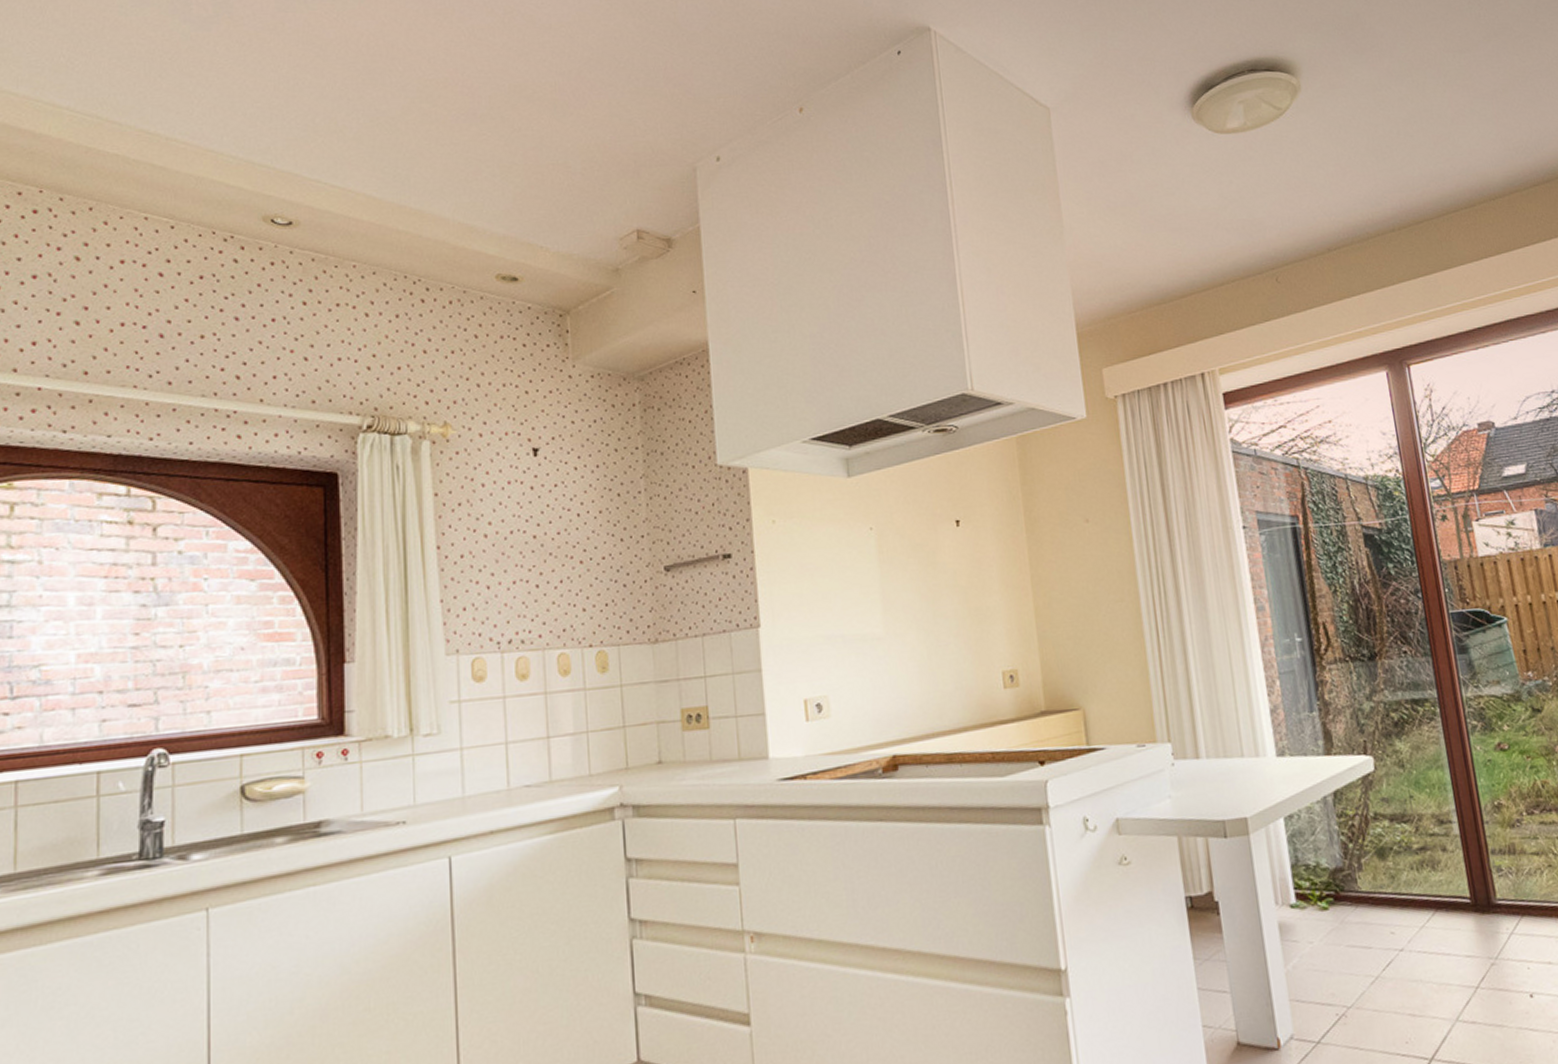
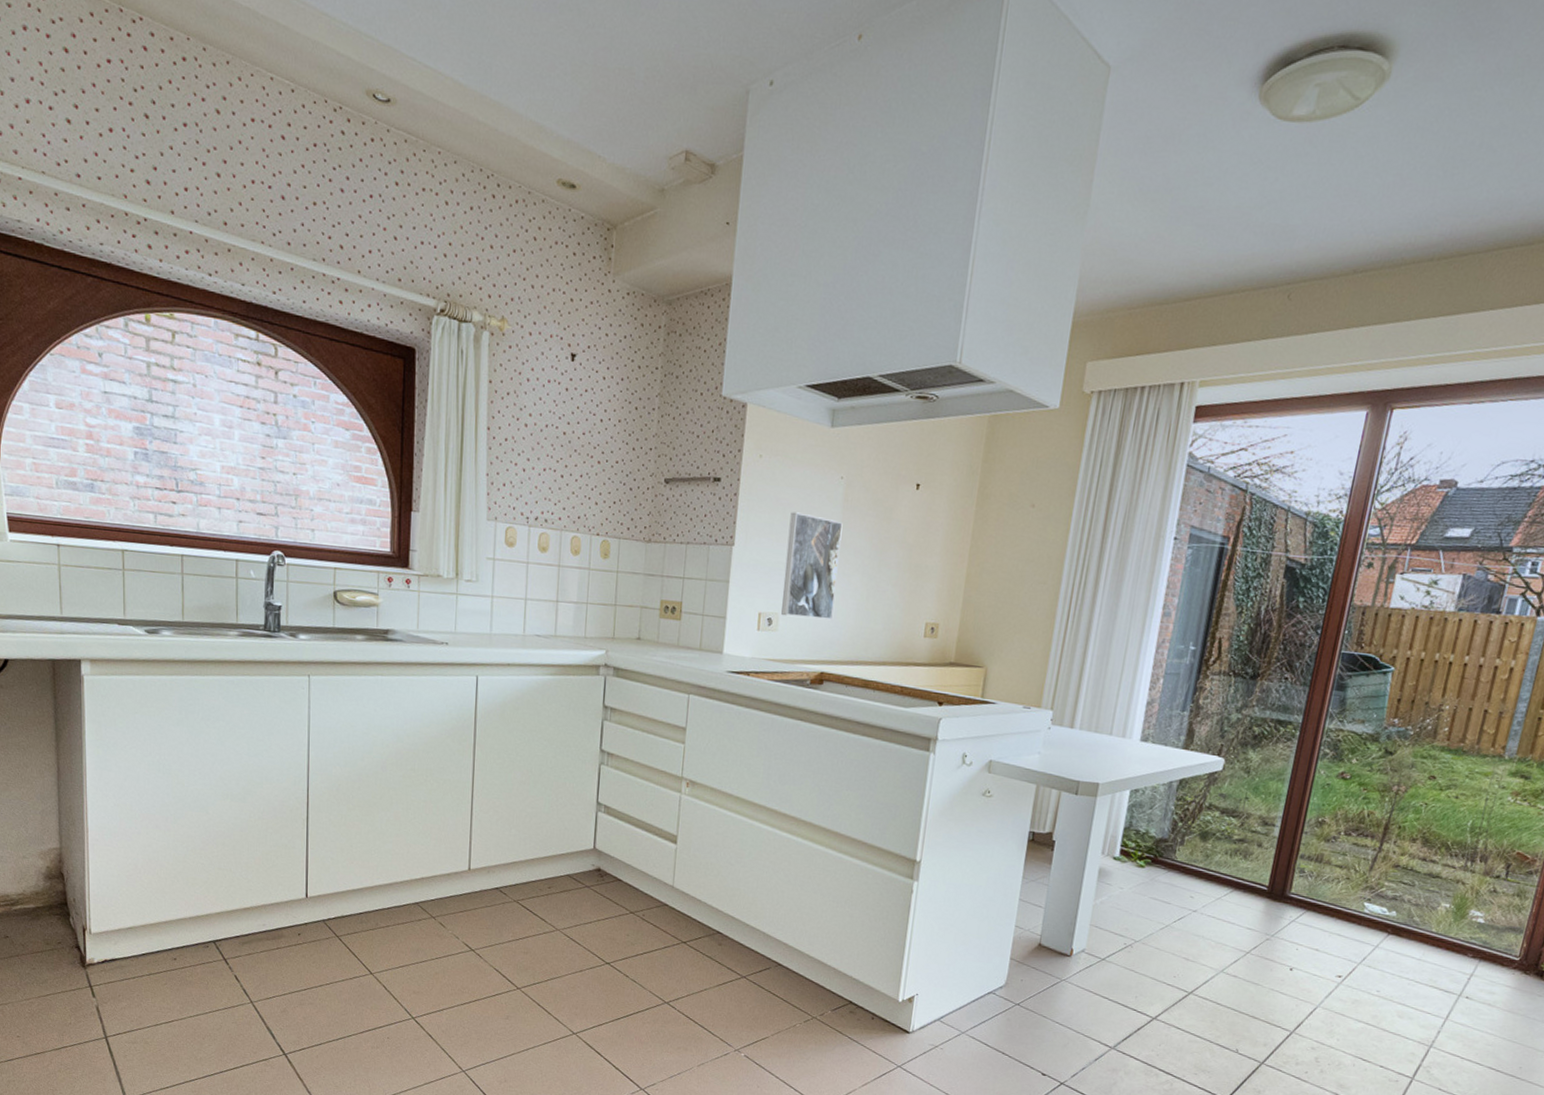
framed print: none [820,575,893,698] -> present [781,512,843,620]

